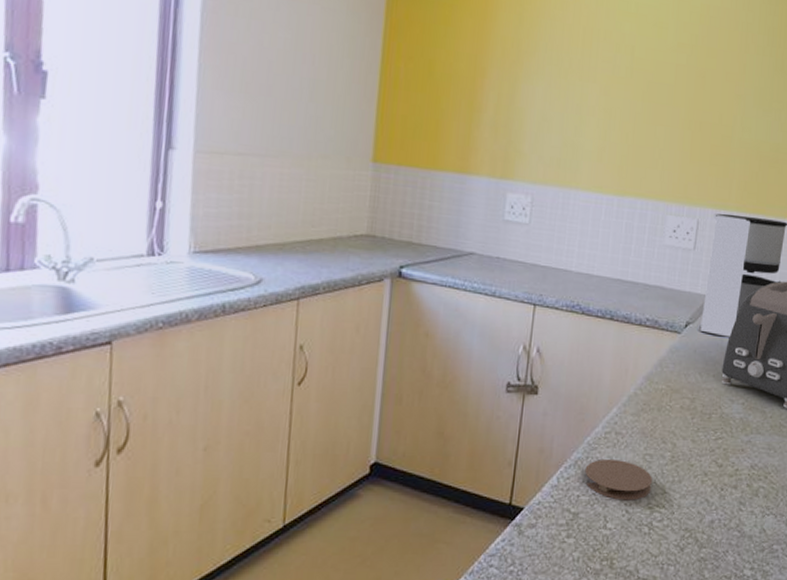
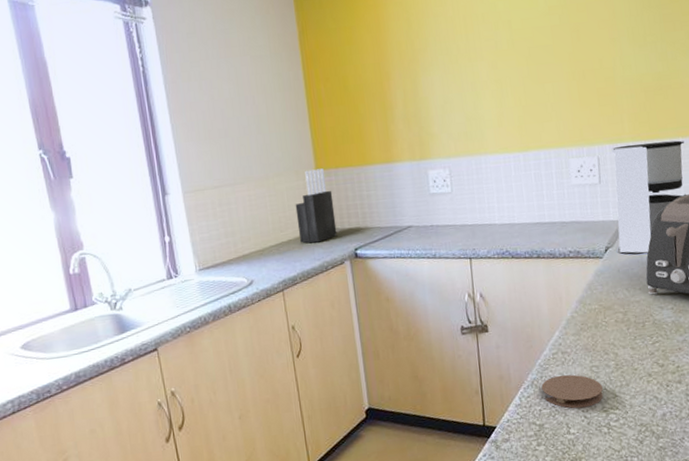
knife block: none [334,159,387,250] -> present [295,168,337,243]

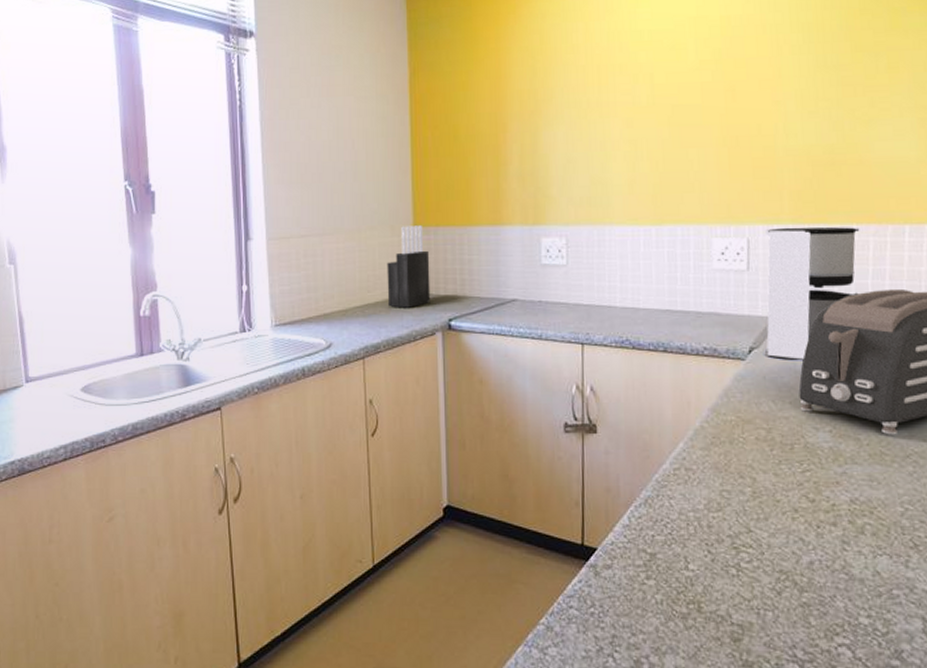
coaster: present [541,374,604,409] -> none [657,496,735,540]

